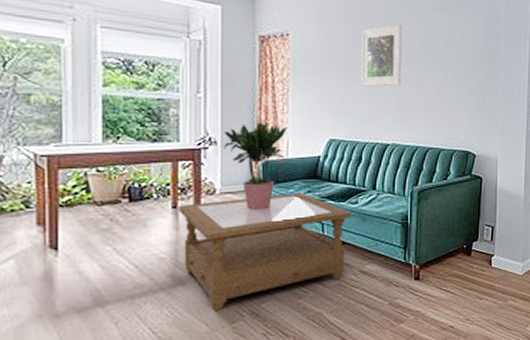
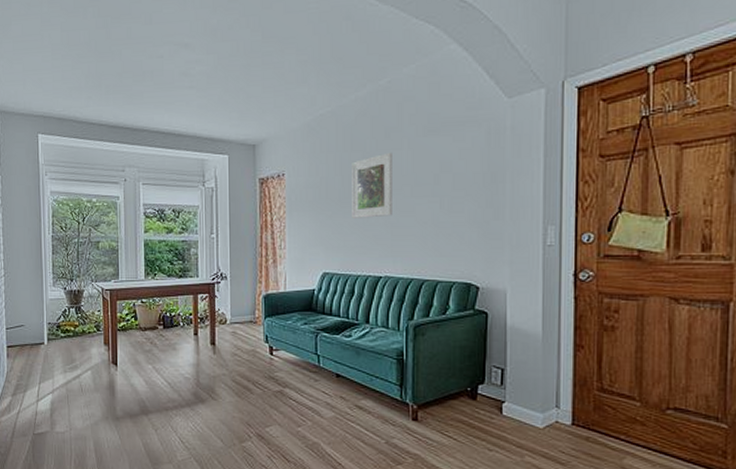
coffee table: present [178,193,351,311] -> none [199,324,345,430]
potted plant: present [224,121,287,210] -> none [232,257,285,339]

